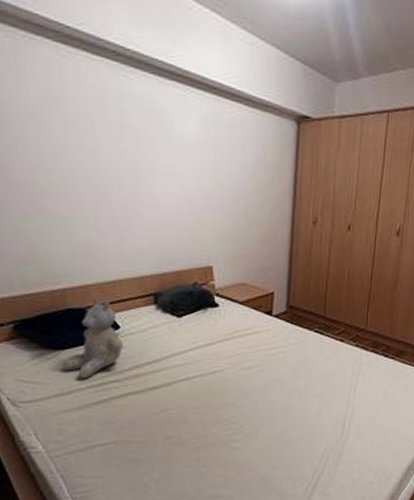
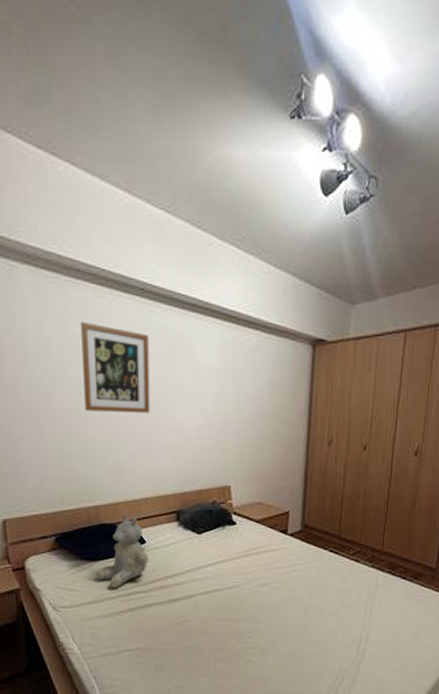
wall art: none [41,84,124,188] -> present [81,322,150,414]

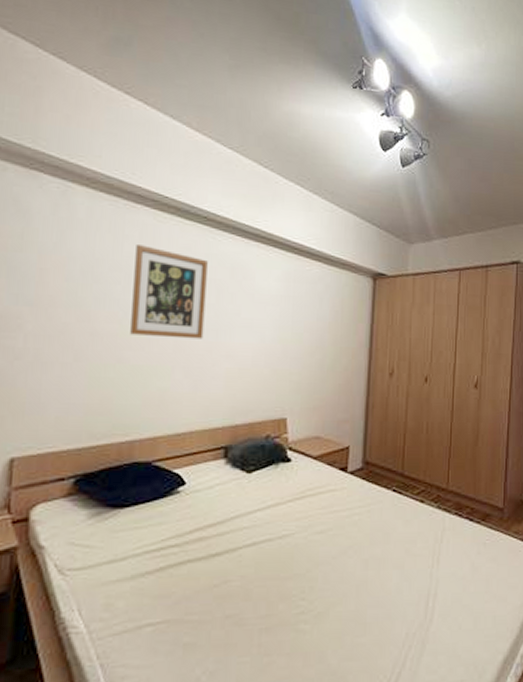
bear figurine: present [95,513,149,589] -> none [119,449,188,543]

